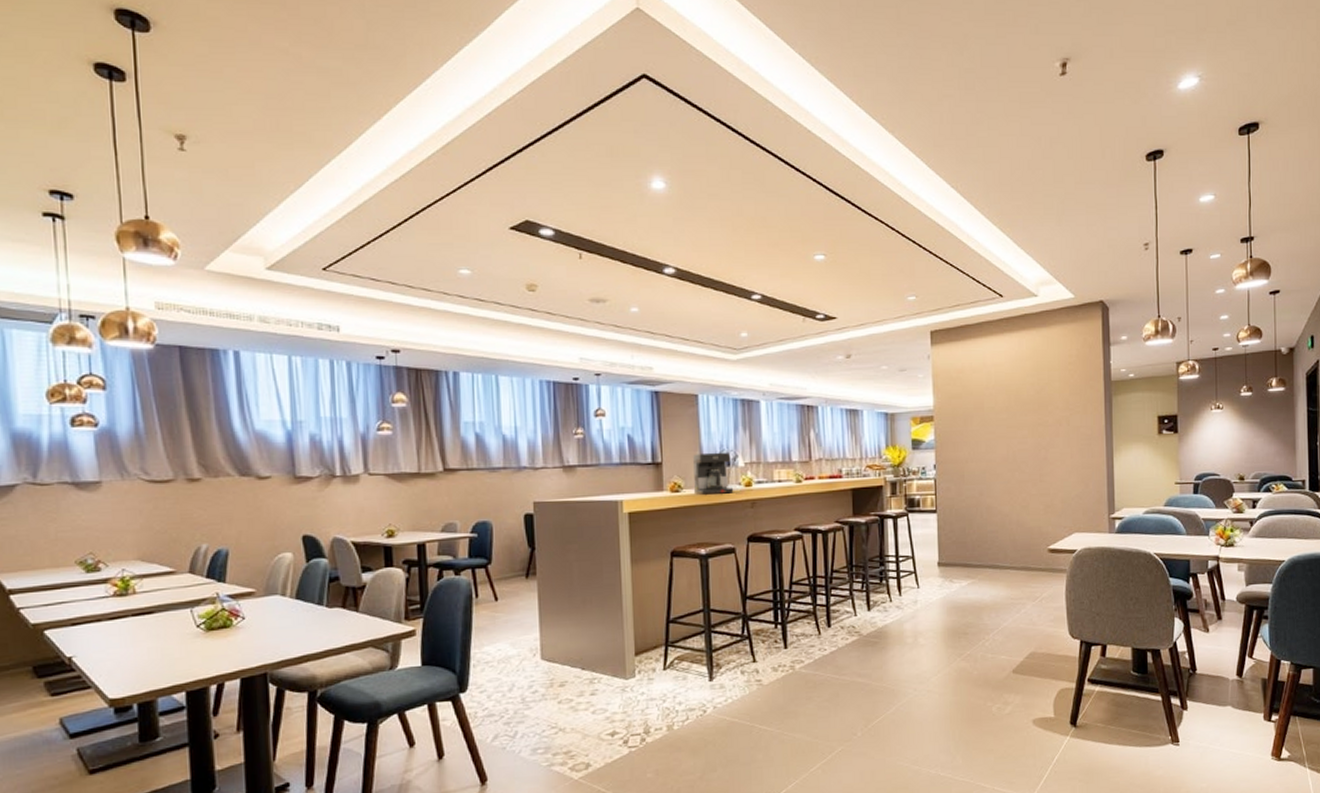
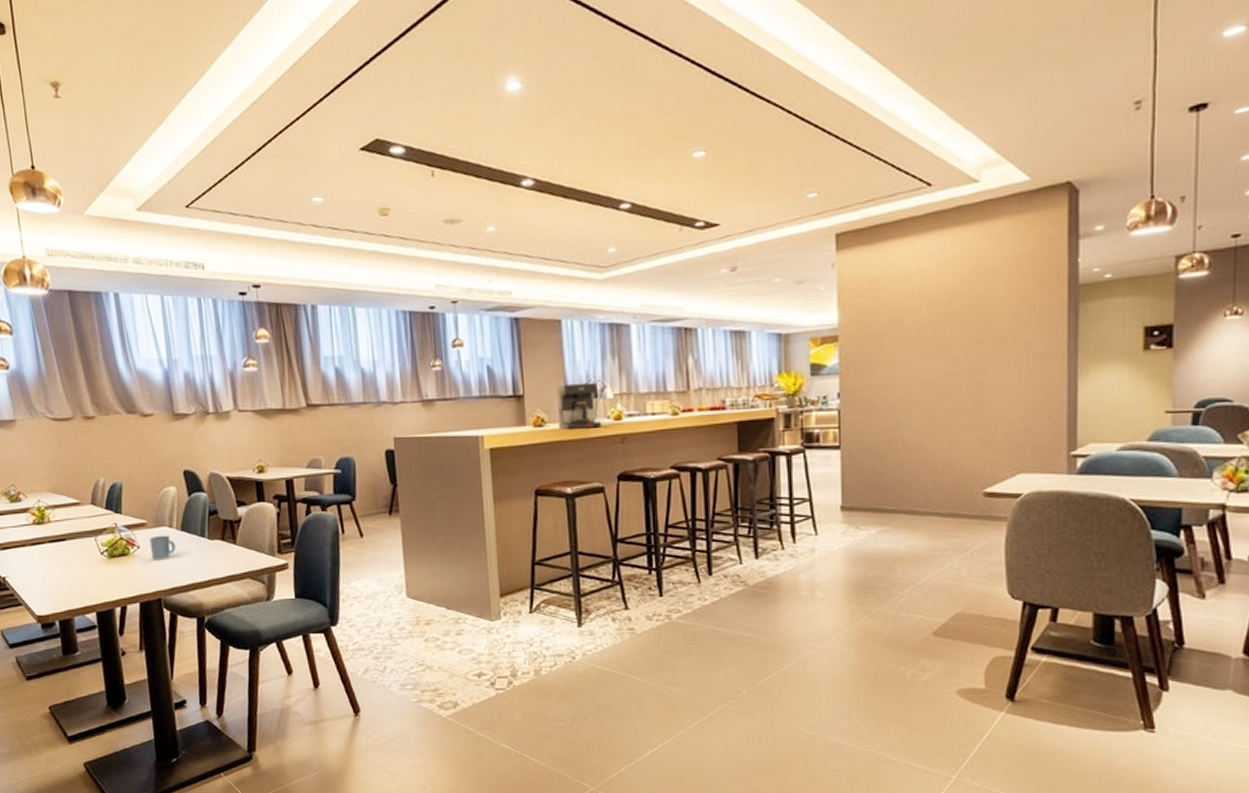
mug: none [257,604,289,632] -> present [149,535,176,561]

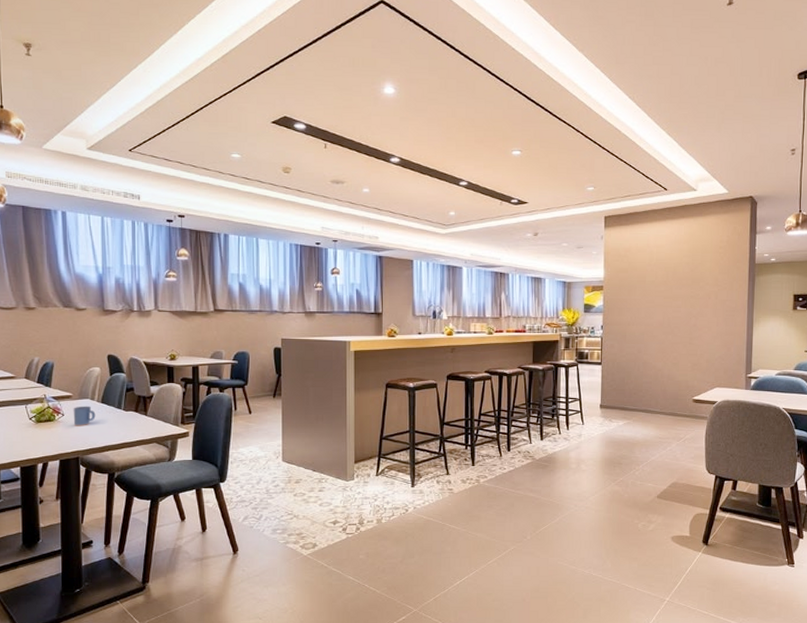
coffee maker: present [556,382,602,431] -> none [406,306,438,341]

